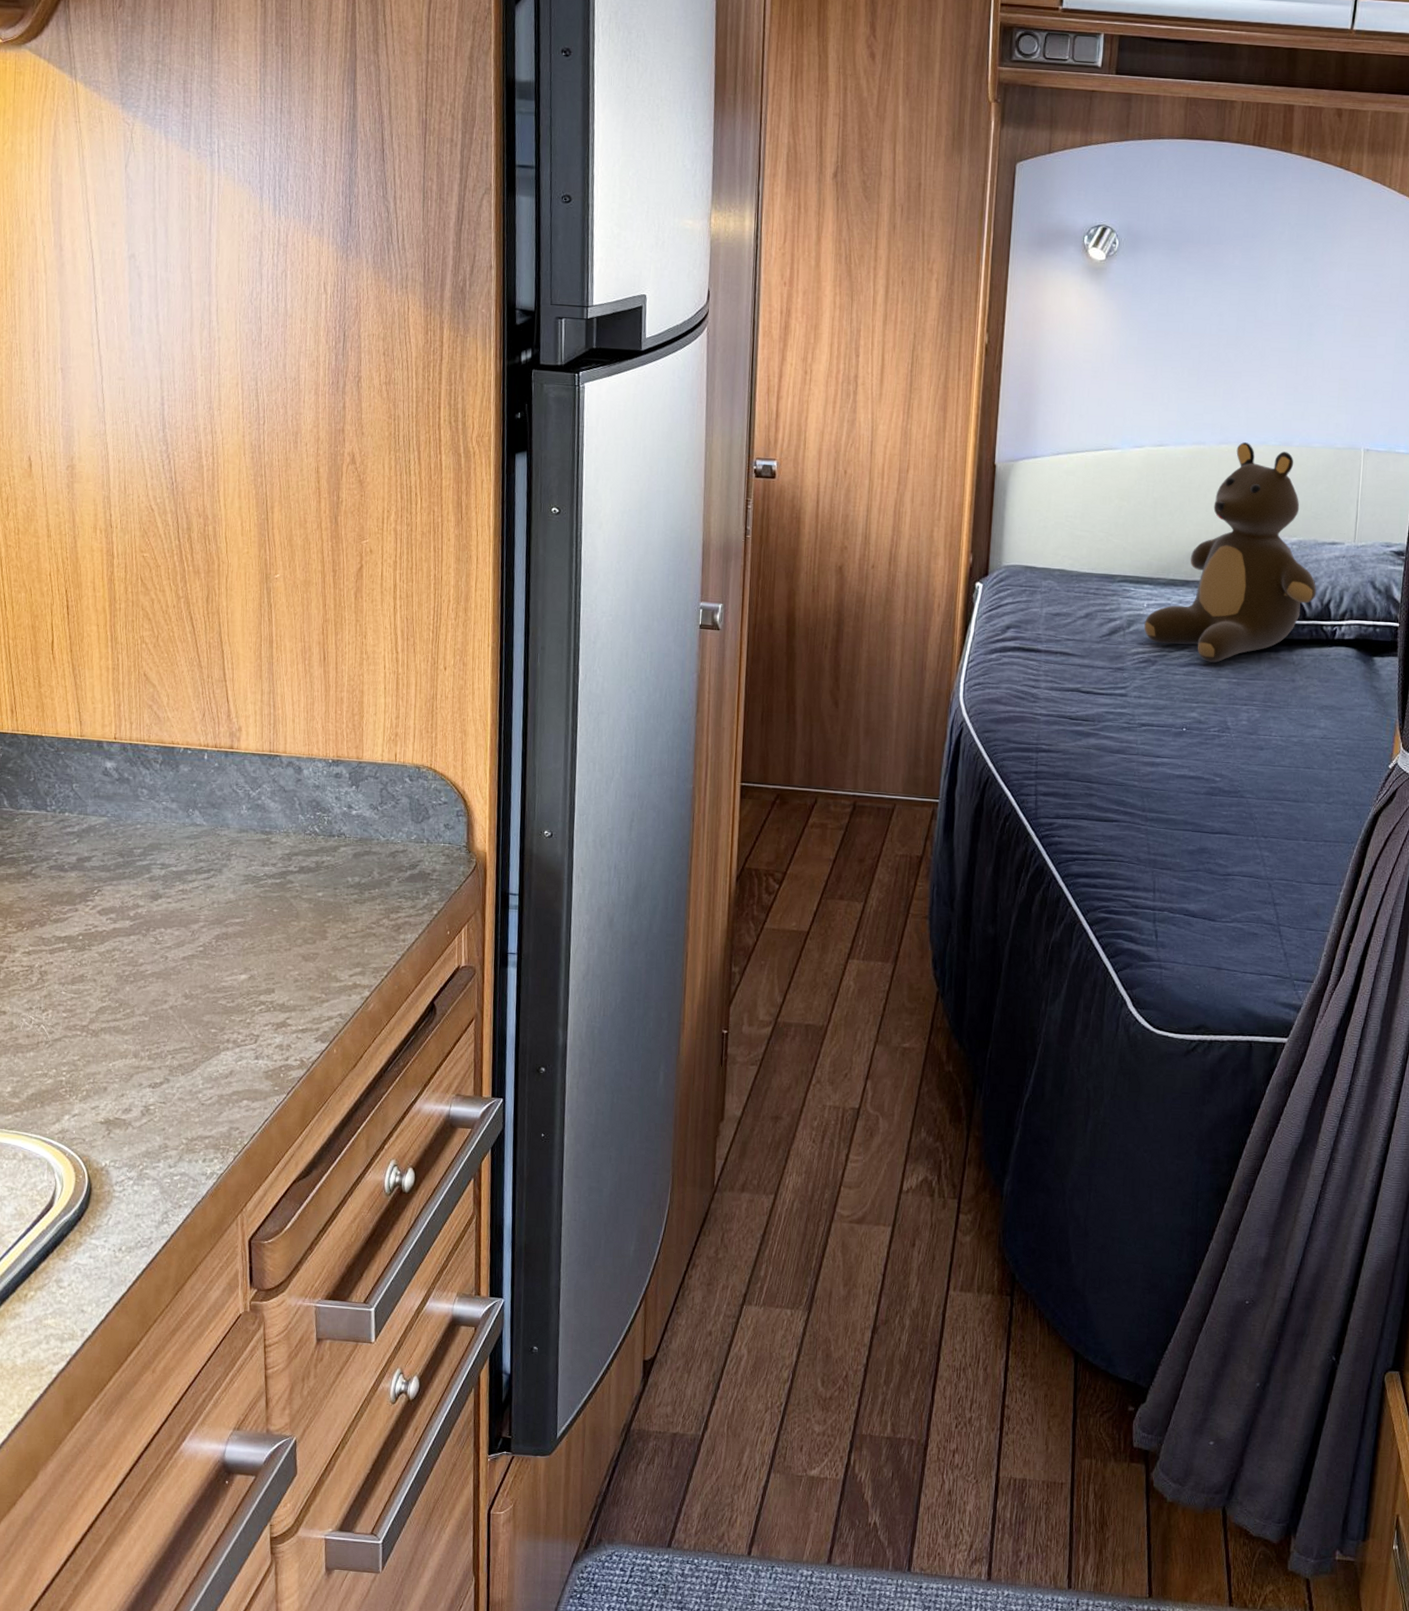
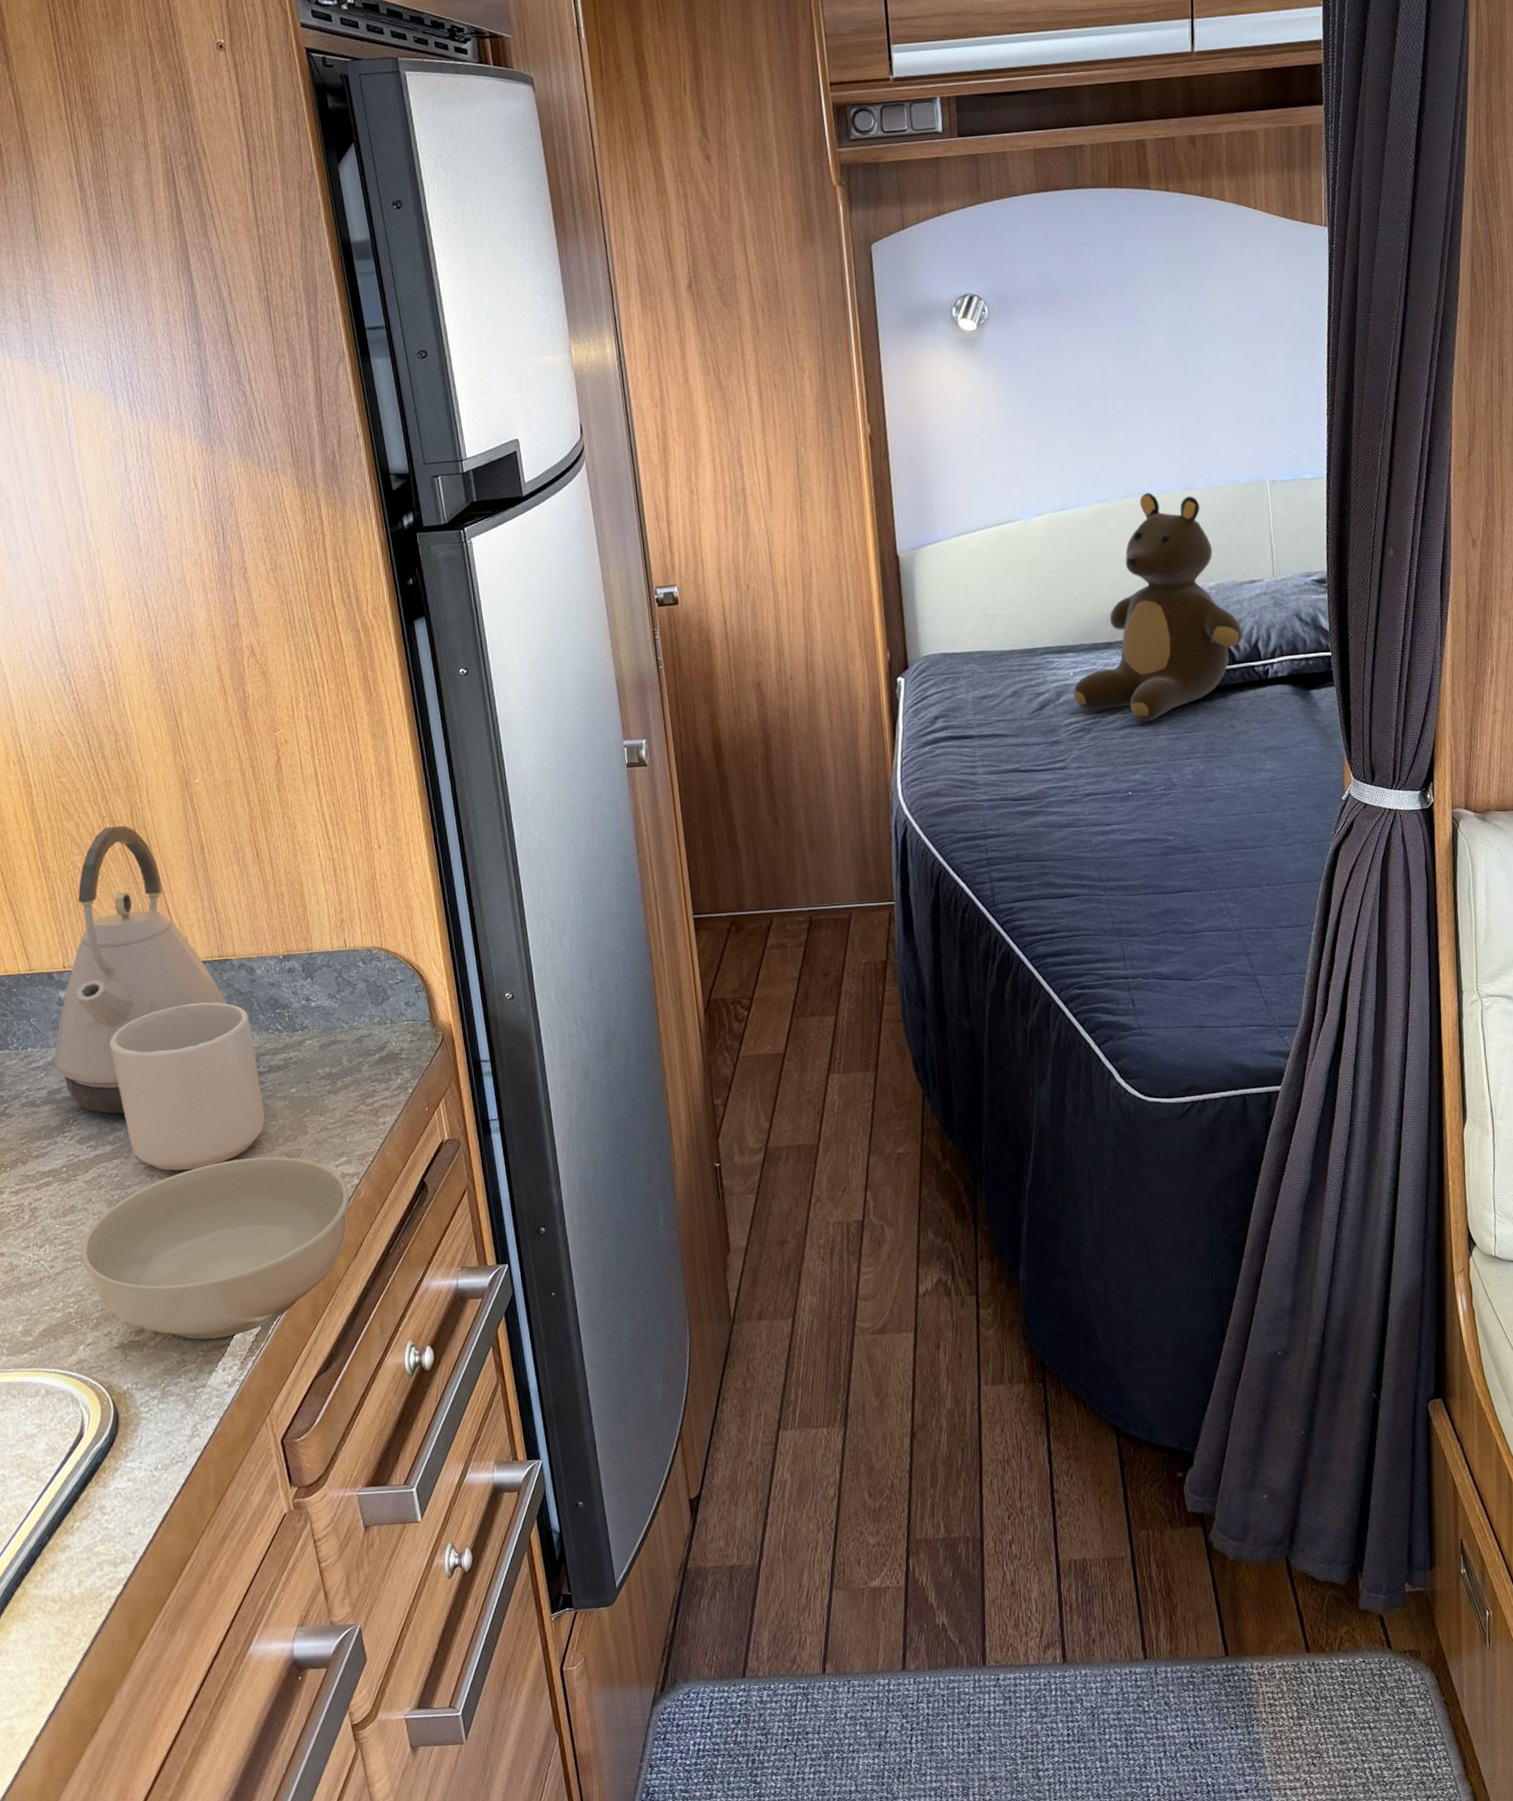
bowl: none [81,953,359,1129] -> present [80,1156,350,1340]
kettle: none [89,607,270,891] -> present [54,825,228,1114]
mug: none [146,793,290,958] -> present [109,1002,265,1171]

